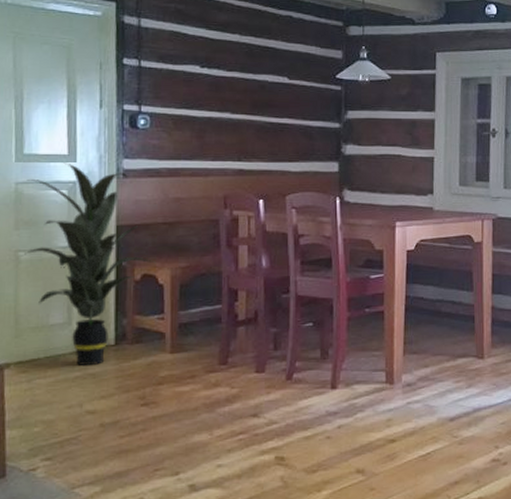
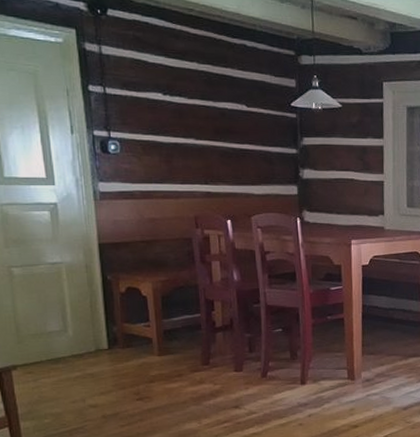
indoor plant: present [22,162,156,365] -> none [10,185,138,367]

